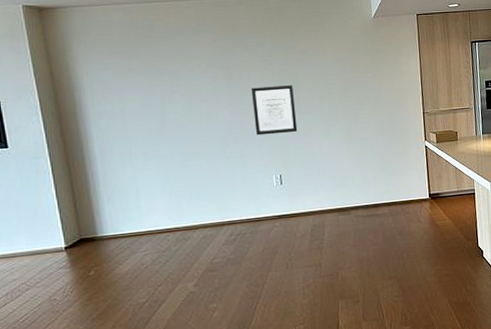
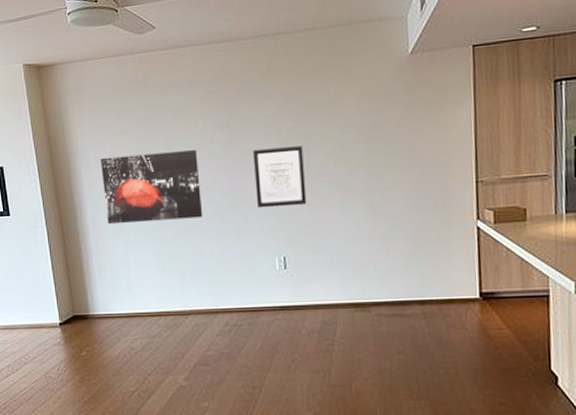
wall art: none [106,87,208,153] -> present [100,150,203,225]

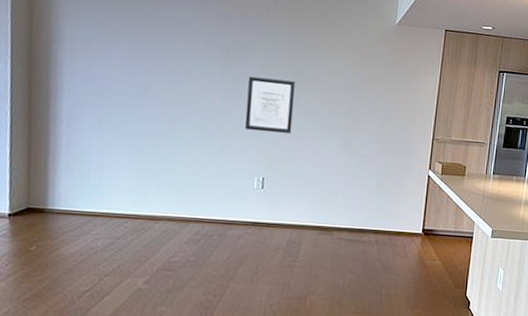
wall art: present [100,150,203,225] -> none [85,52,194,130]

